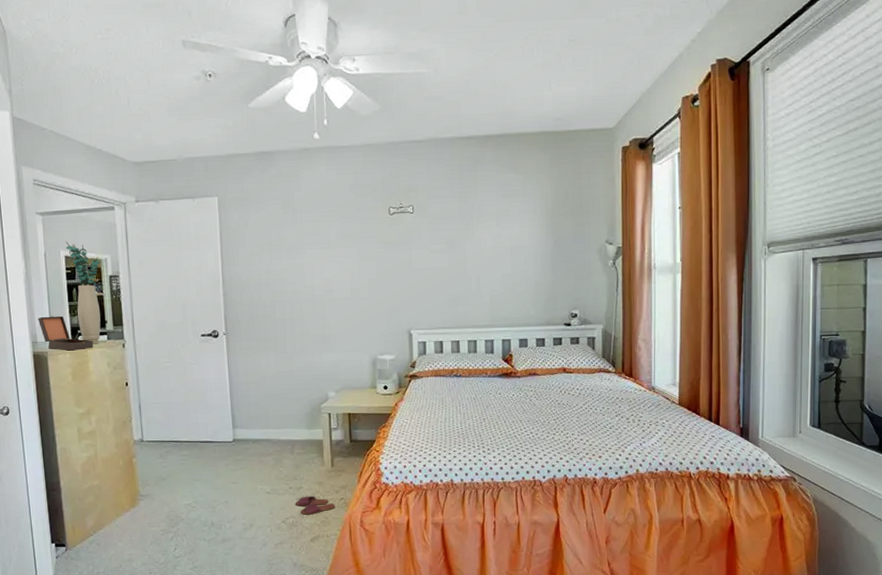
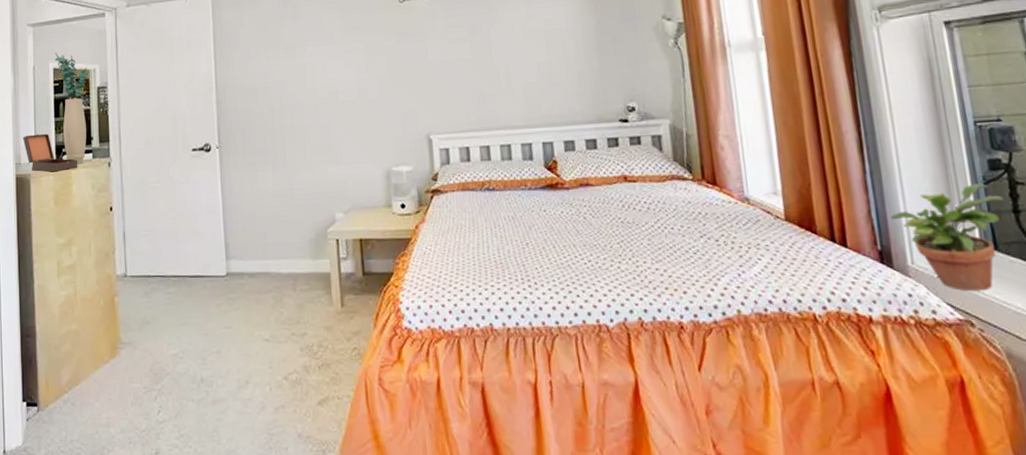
slippers: present [296,495,335,515] -> none [299,344,347,370]
potted plant: none [752,381,831,458] -> present [890,183,1005,292]

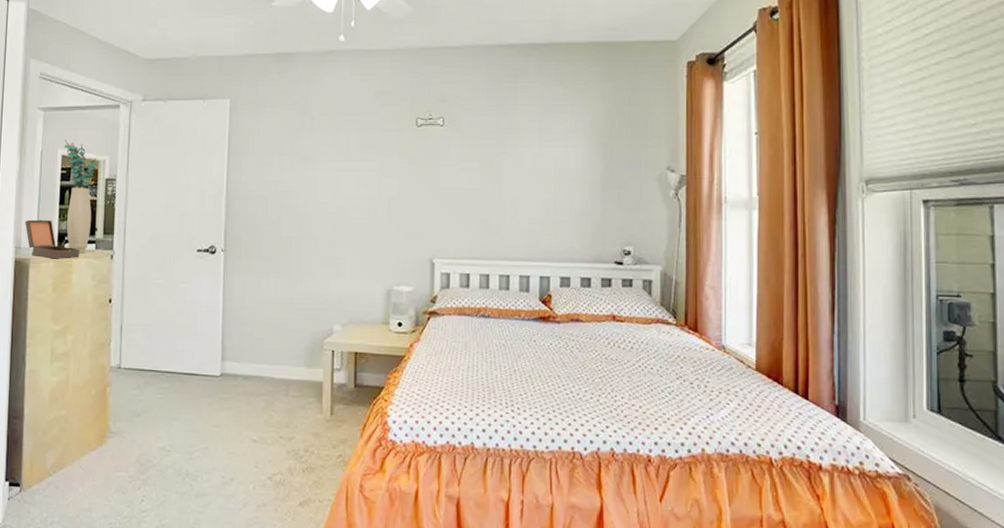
potted plant: present [890,183,1005,292] -> none [850,352,953,450]

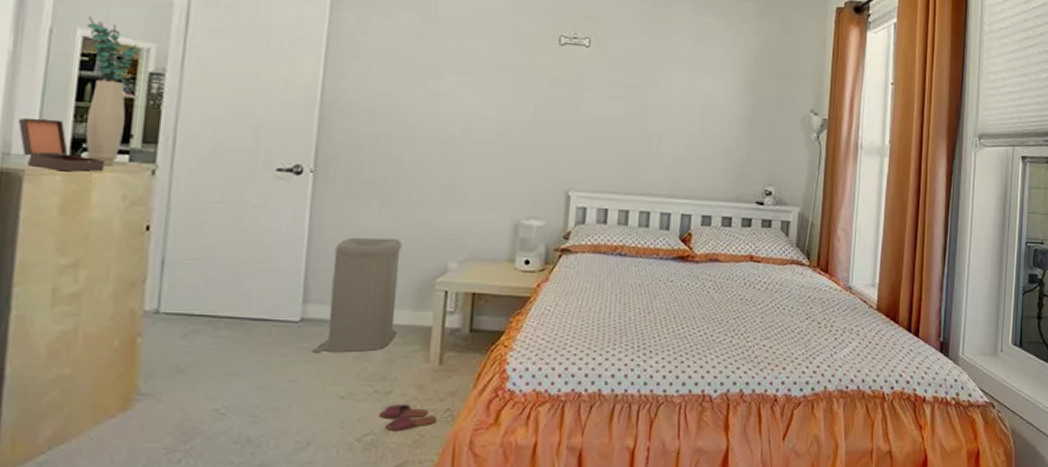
laundry basket: none [231,305,296,403] -> present [312,237,403,353]
slippers: none [285,448,331,473] -> present [380,404,437,431]

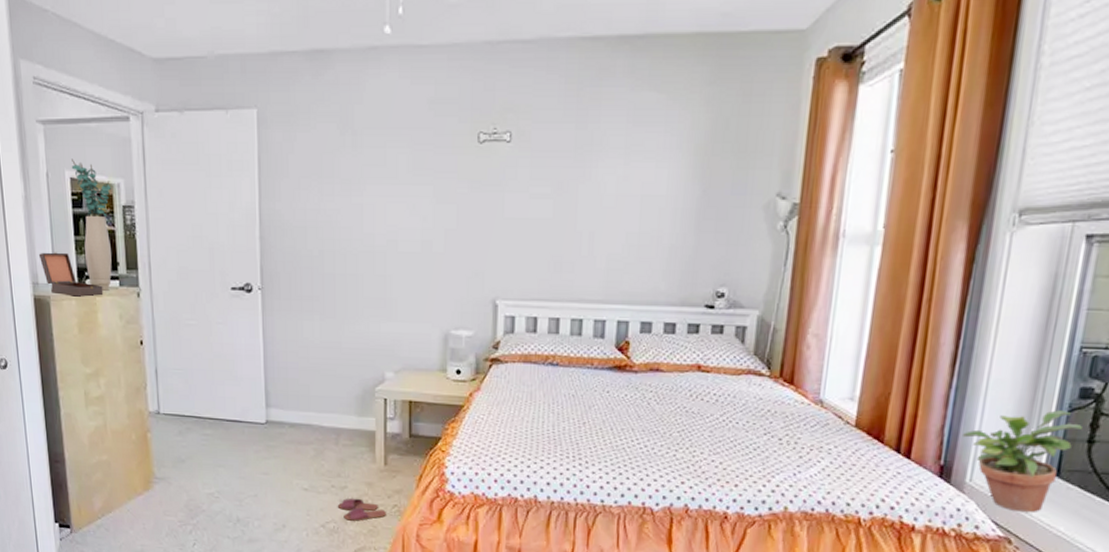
laundry basket: present [312,237,403,353] -> none [278,349,345,452]
potted plant: none [954,293,1034,380] -> present [962,410,1083,513]

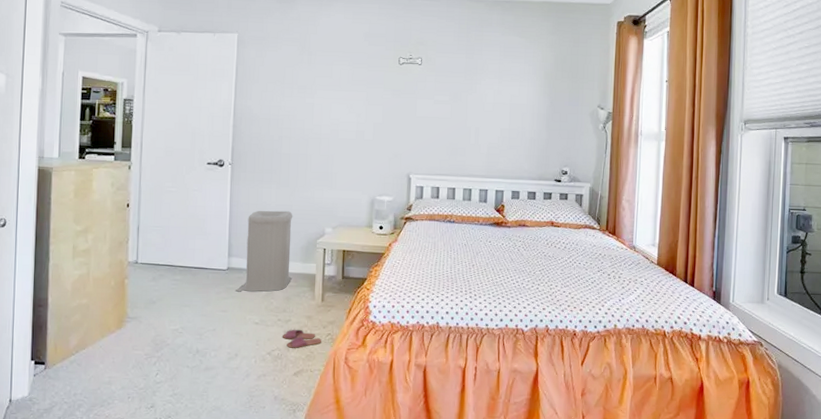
jewelry box: present [38,252,104,297] -> none [47,132,100,169]
vase: present [71,158,112,291] -> none [84,62,117,164]
laundry basket: none [278,349,345,452] -> present [236,210,293,292]
potted plant: present [962,410,1083,513] -> none [725,251,797,324]

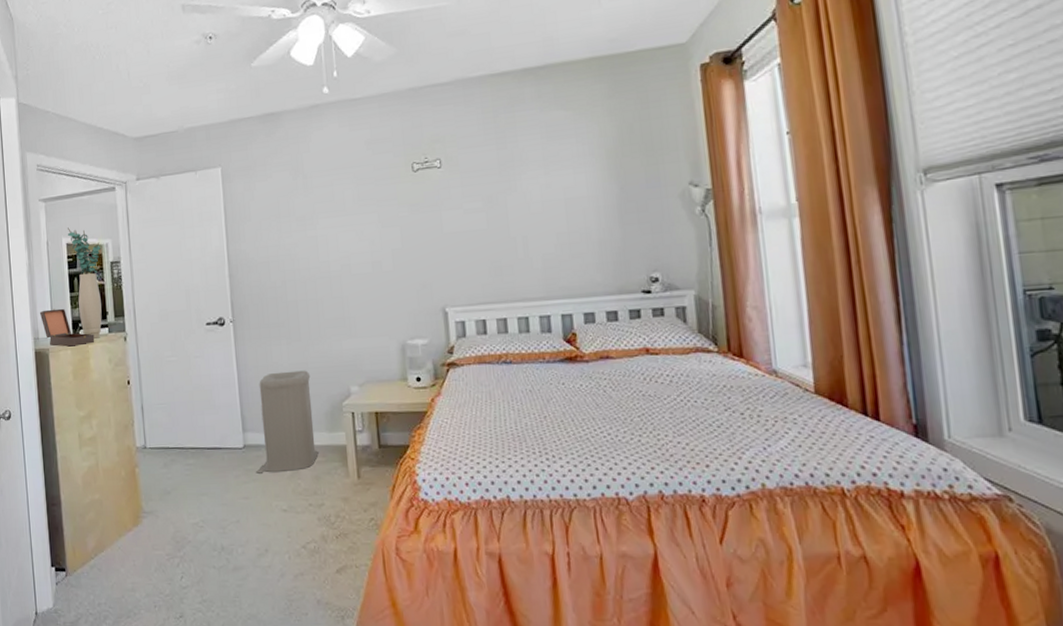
jewelry box: none [47,132,100,169] -> present [39,308,95,347]
vase: none [84,62,117,164] -> present [67,227,102,339]
slippers: present [283,329,321,348] -> none [317,515,364,539]

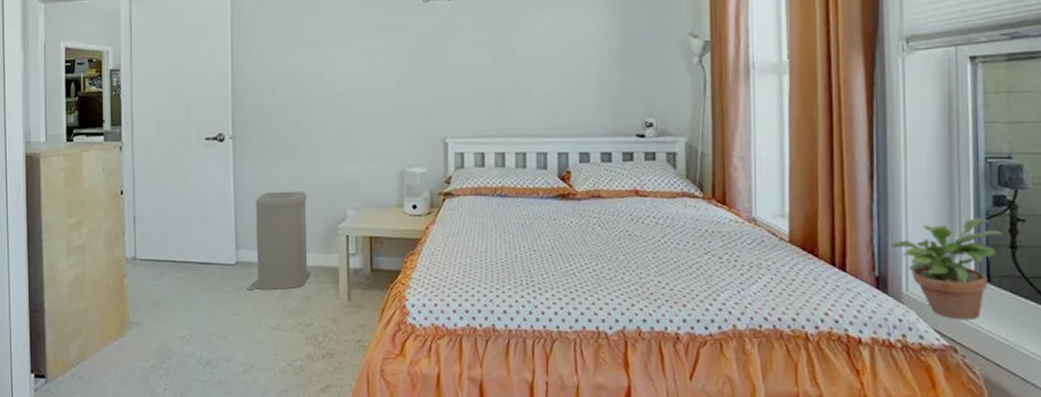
jewelry box: present [39,308,95,347] -> none [32,113,89,153]
vase: present [67,227,102,339] -> none [66,31,101,146]
potted plant: none [927,355,1053,467] -> present [891,218,1004,321]

